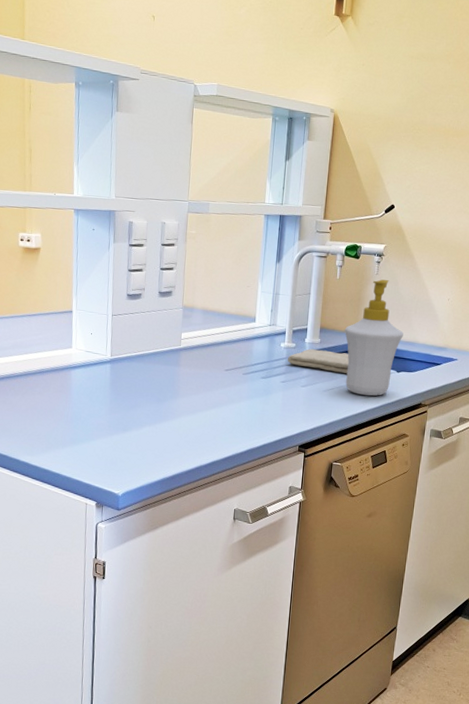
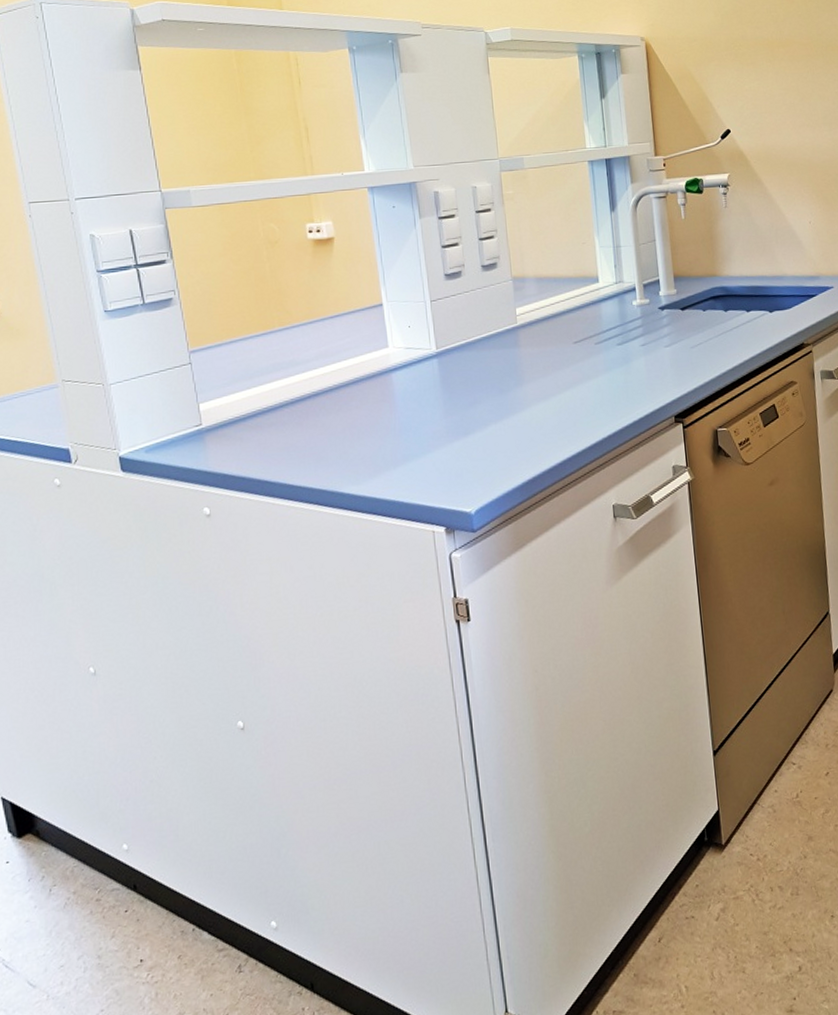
washcloth: present [287,349,349,374] -> none [642,300,714,324]
soap bottle: present [344,279,404,396] -> none [701,212,769,346]

